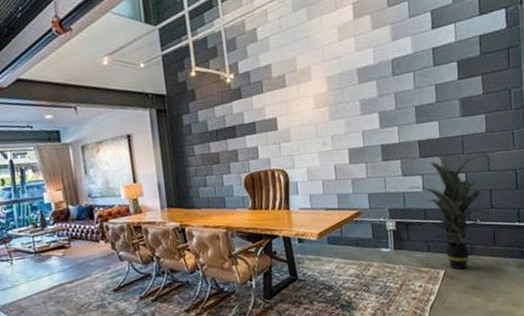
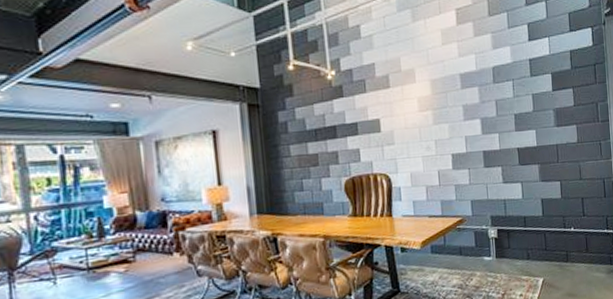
indoor plant: present [407,153,492,270] -> none [508,161,584,278]

